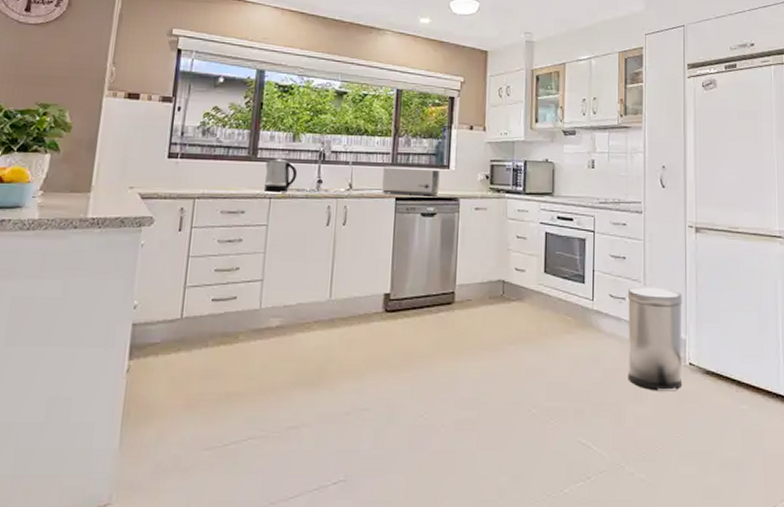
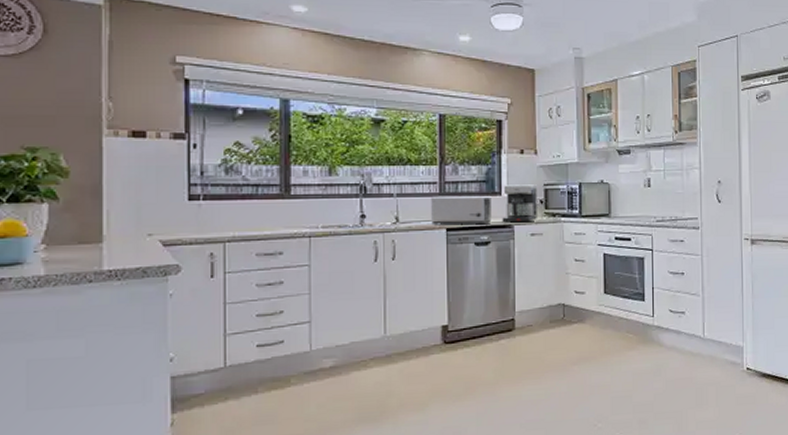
kettle: present [263,158,298,194] -> none [301,194,338,231]
coffee maker: none [448,159,484,197] -> present [502,184,537,223]
pedal bin: present [627,285,683,392] -> none [686,298,740,397]

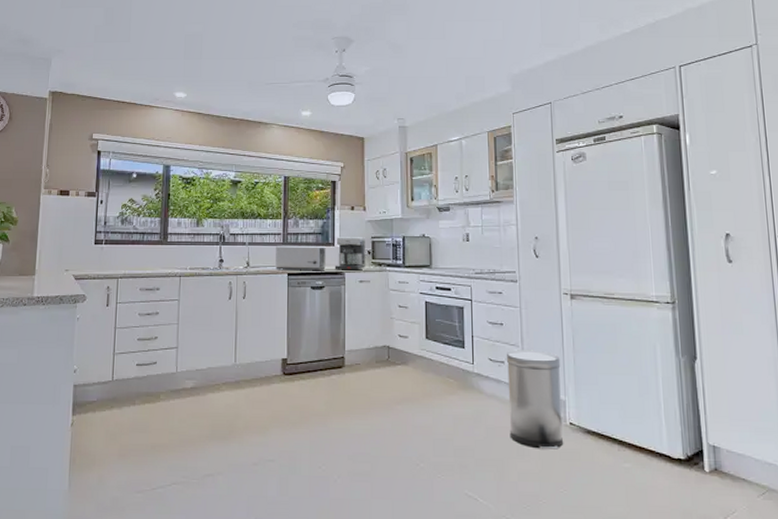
pedal bin: none [686,298,740,397] -> present [506,349,563,450]

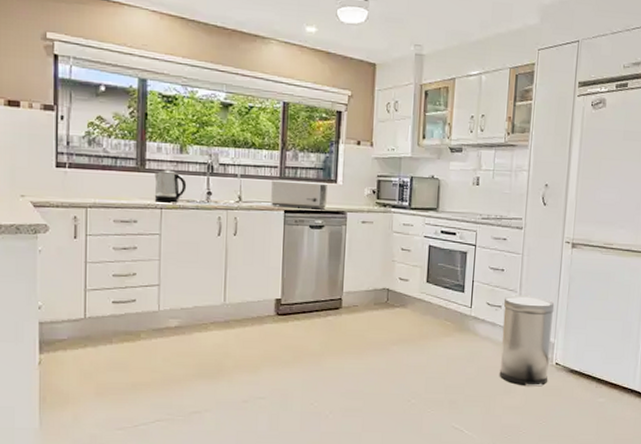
kettle: none [174,242,202,272] -> present [154,170,187,204]
coffee maker: present [334,237,365,270] -> none [336,173,371,211]

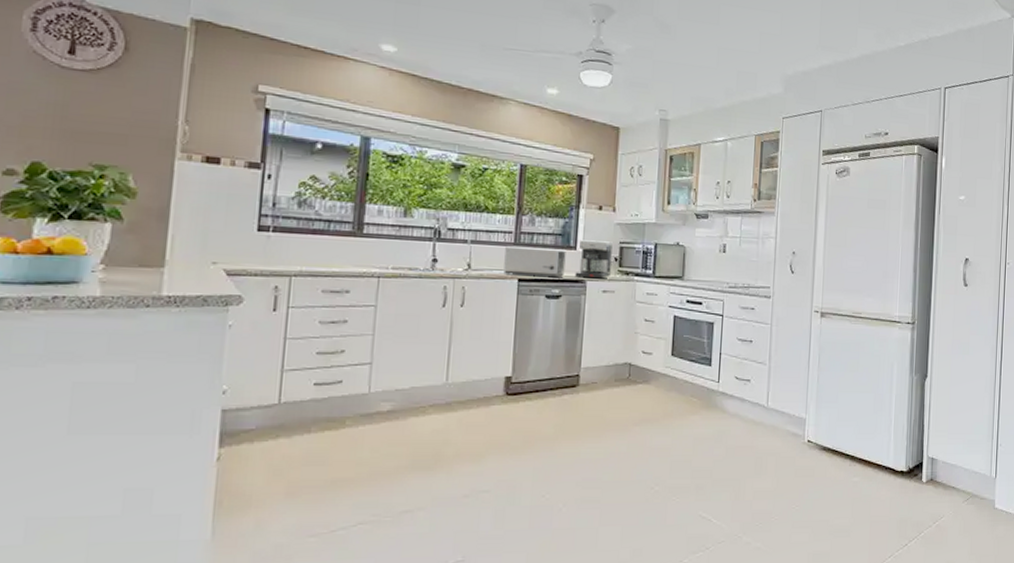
kettle: present [154,170,187,204] -> none [371,234,410,272]
coffee maker: none [336,173,371,211] -> present [574,240,613,279]
pedal bin: present [499,295,555,387] -> none [749,367,805,467]

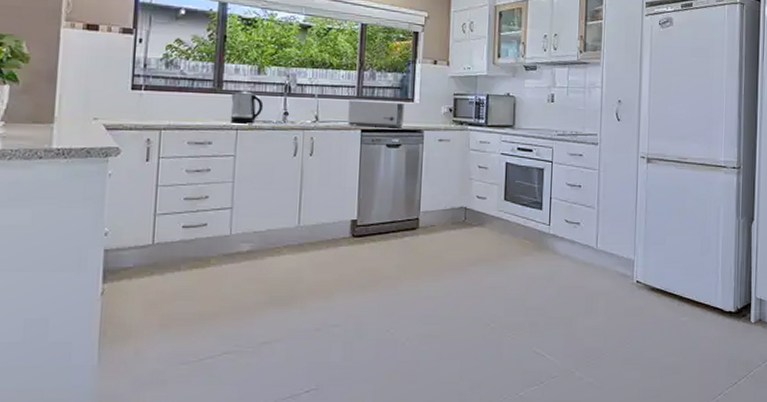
kettle: none [371,234,410,272] -> present [230,91,264,125]
coffee maker: present [574,240,613,279] -> none [413,92,447,129]

